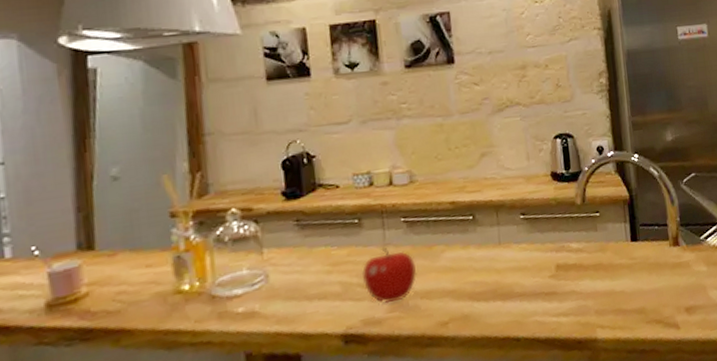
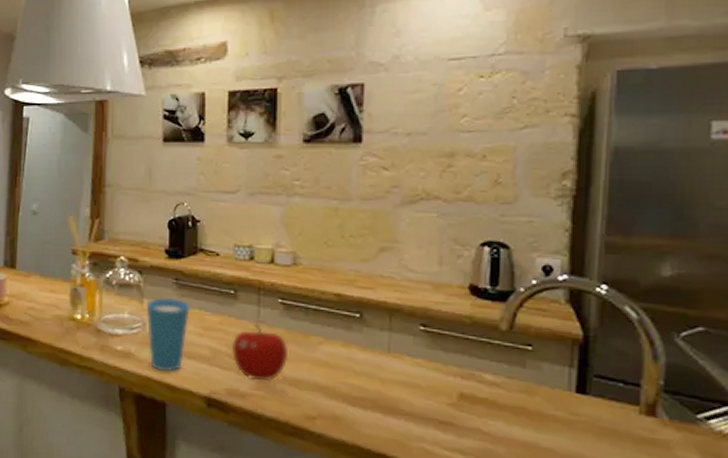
cup: none [267,240,316,323] -> present [146,297,190,372]

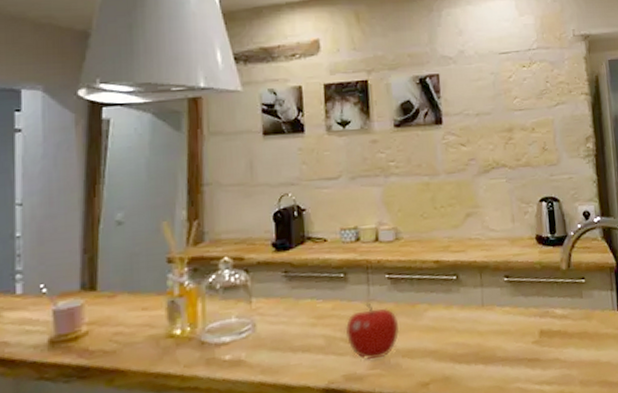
cup: present [146,297,190,372] -> none [255,291,302,373]

